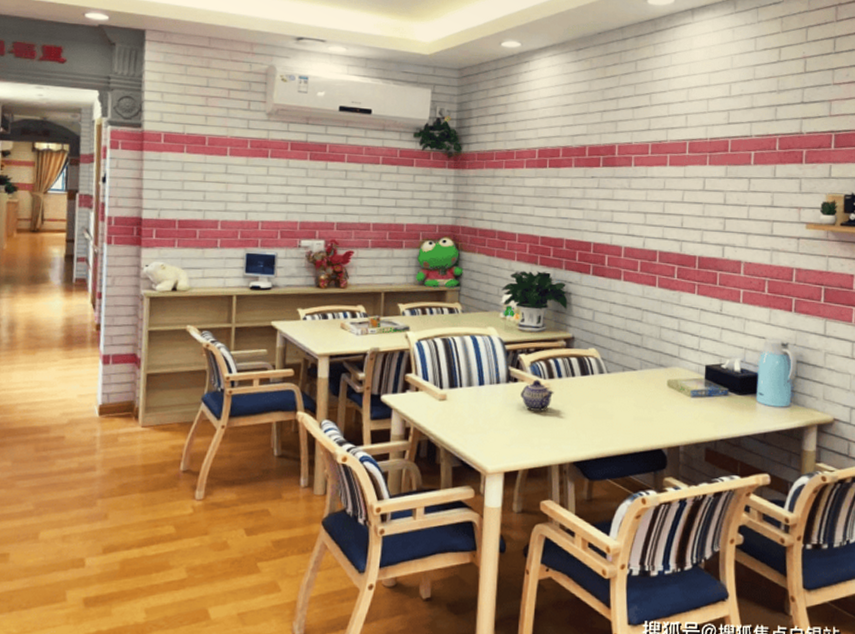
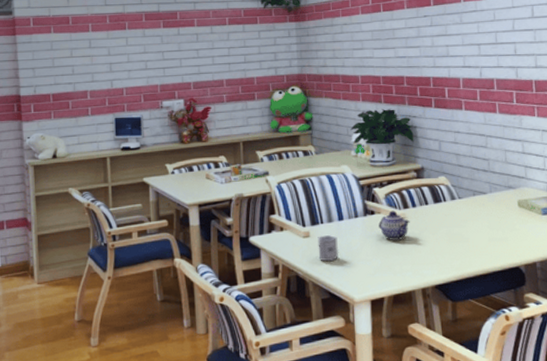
cup: none [453,400,476,428] -> present [318,235,339,262]

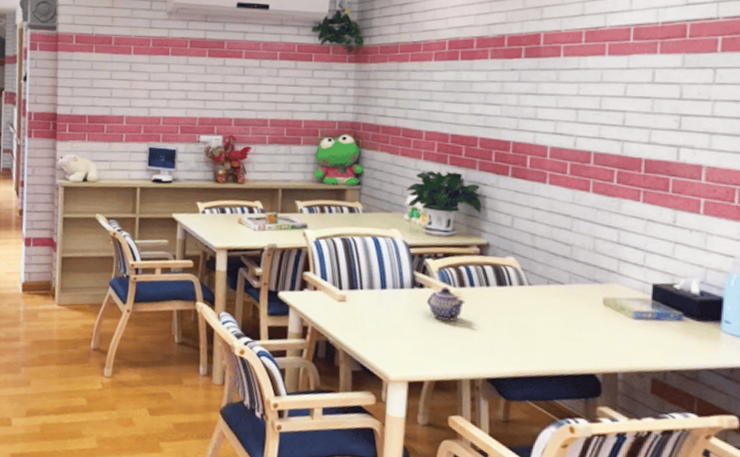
cup: present [318,235,339,262] -> none [353,302,378,332]

